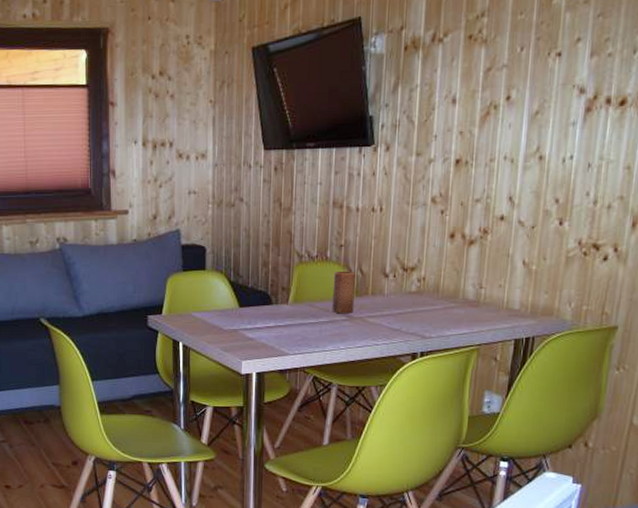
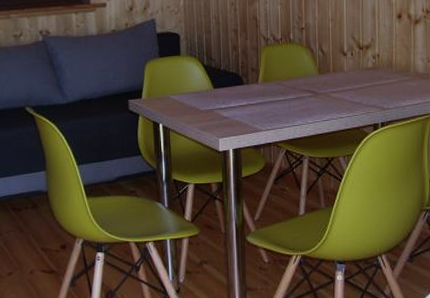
candle: present [332,271,355,314] -> none [297,51,318,91]

